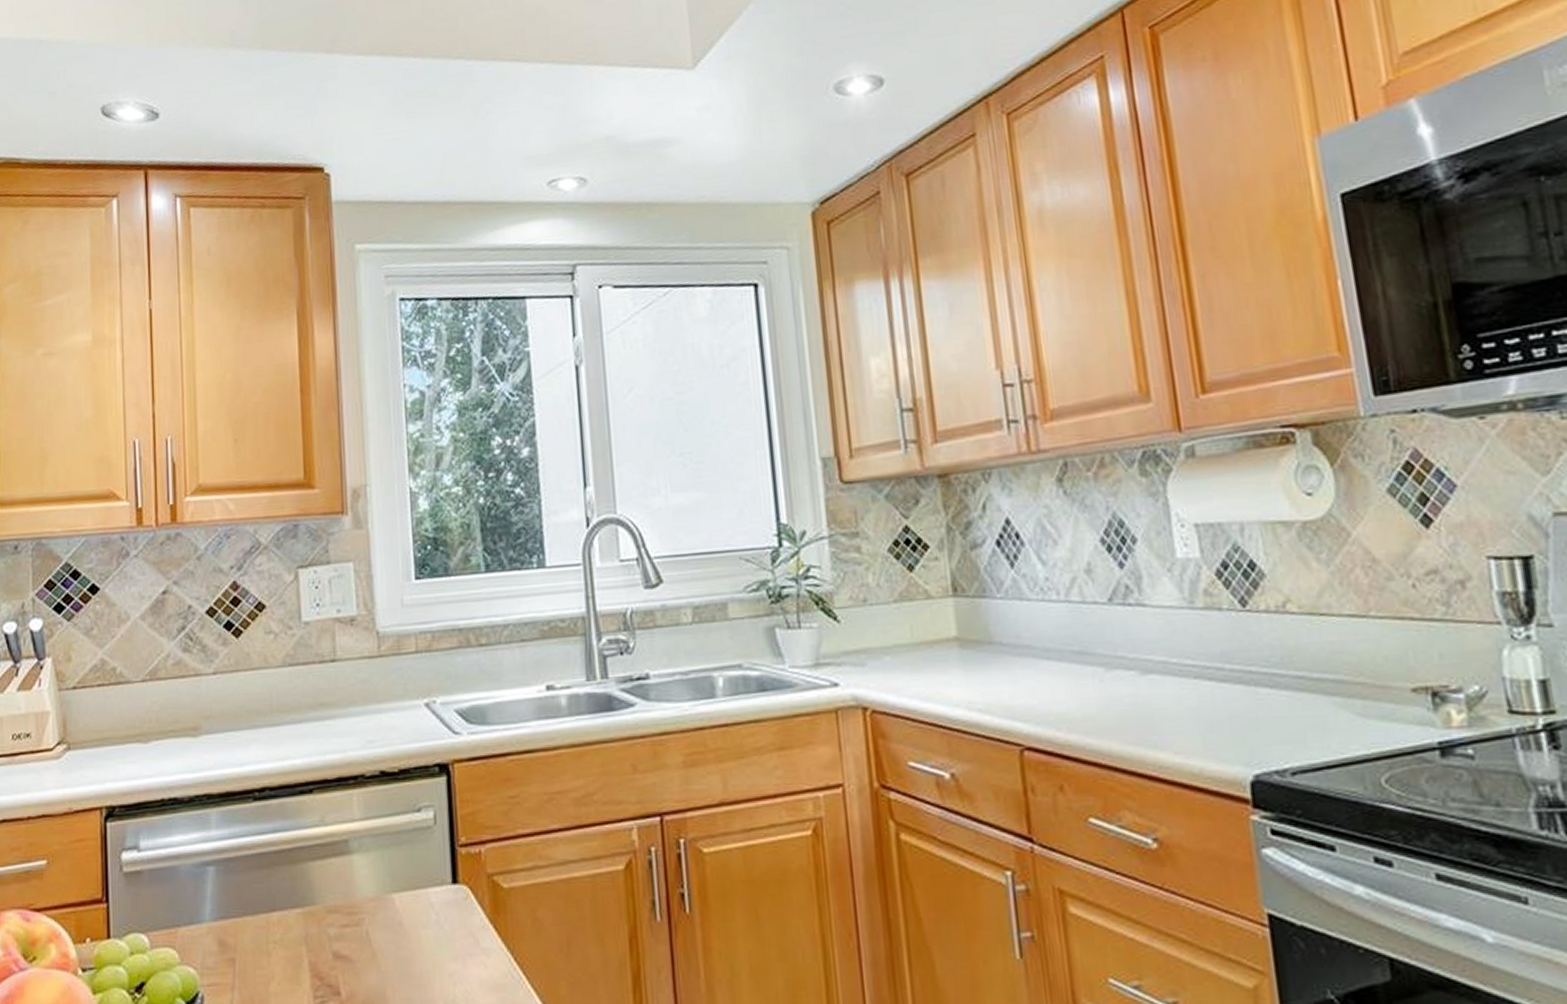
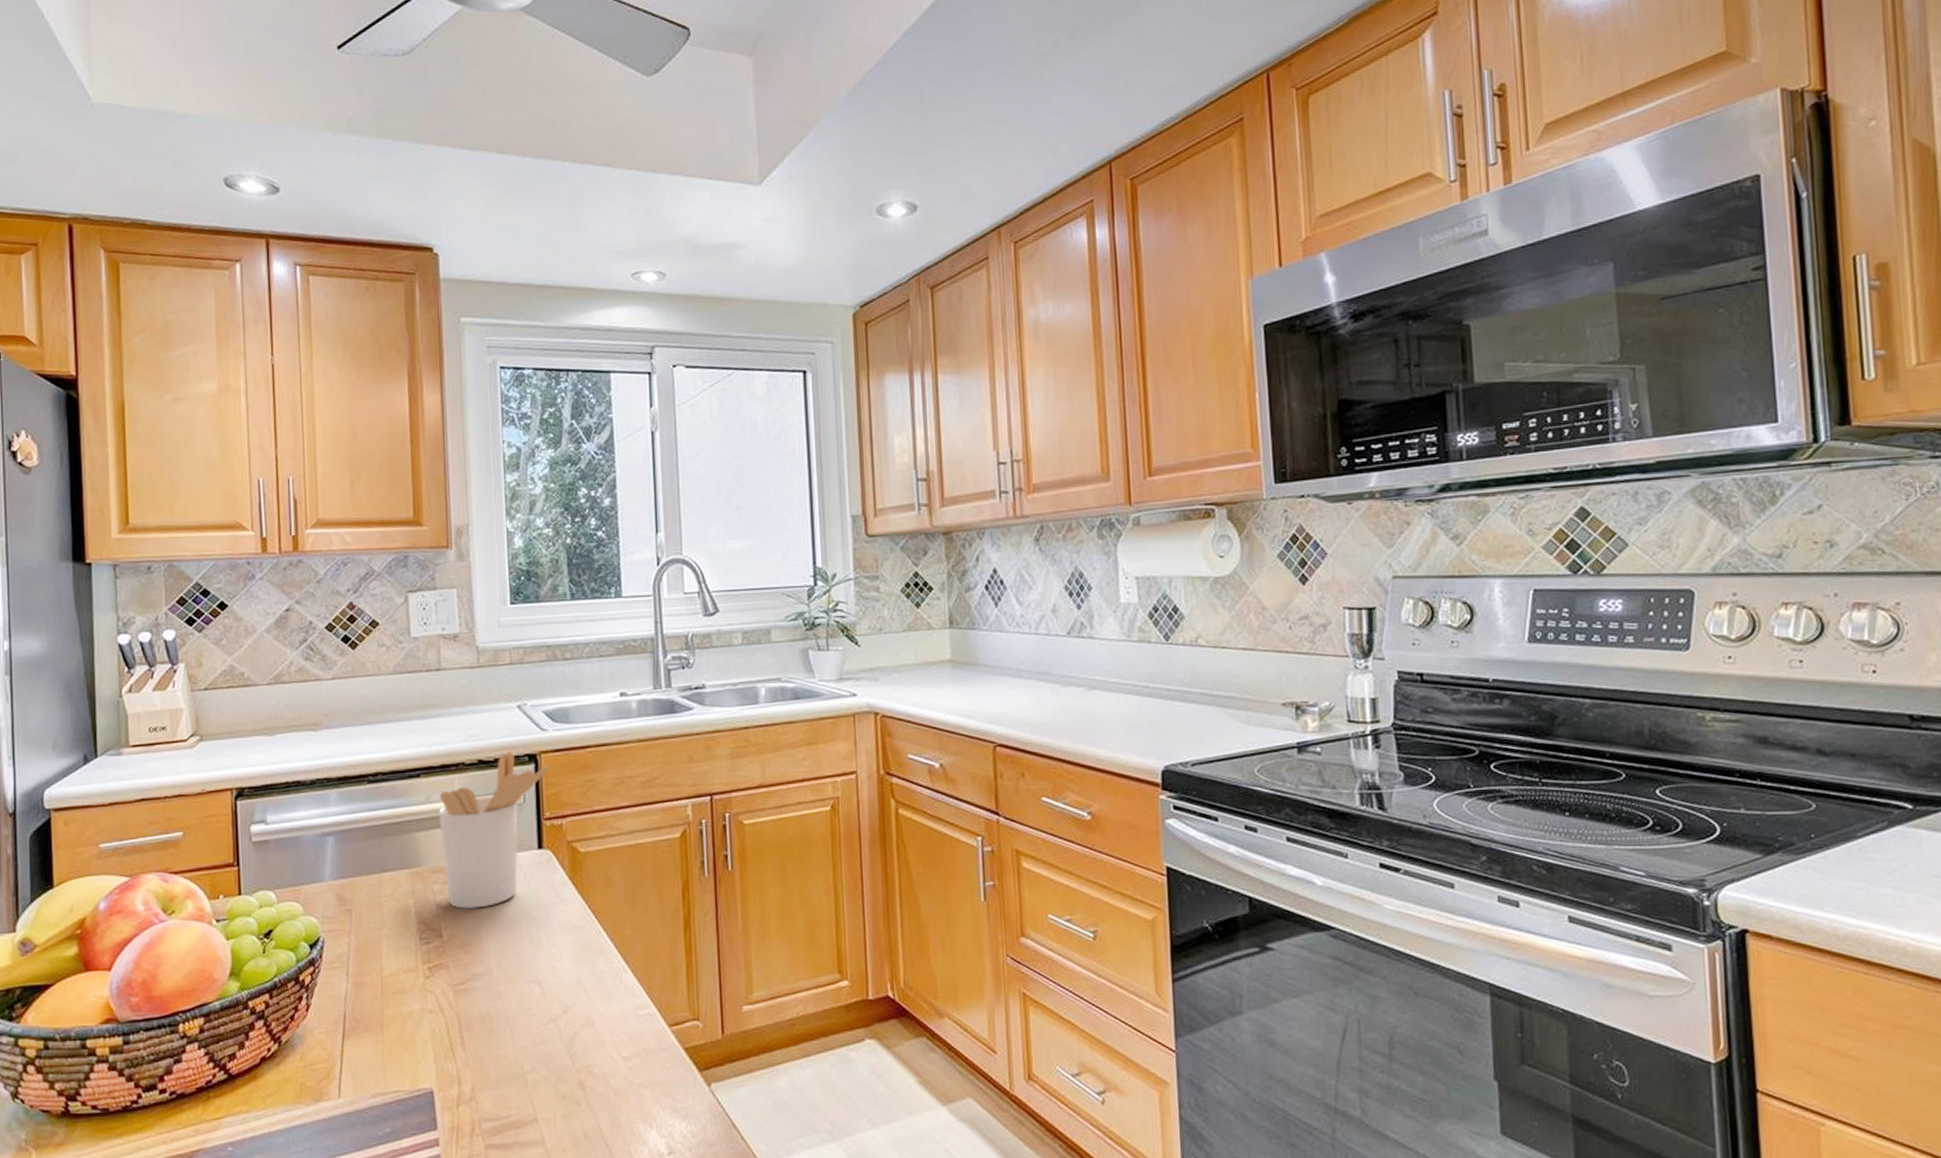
utensil holder: none [335,761,465,961] -> present [439,752,550,910]

